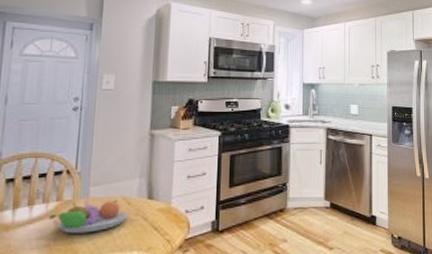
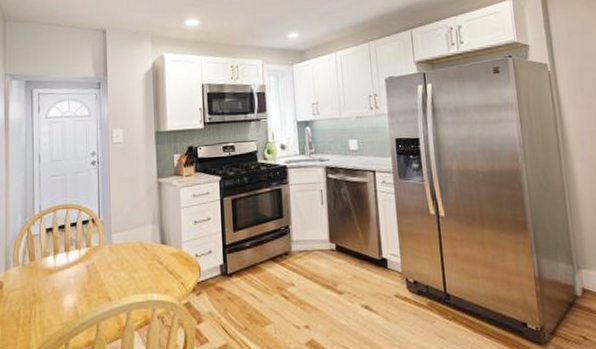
fruit bowl: present [49,201,129,234] -> none [82,246,146,277]

